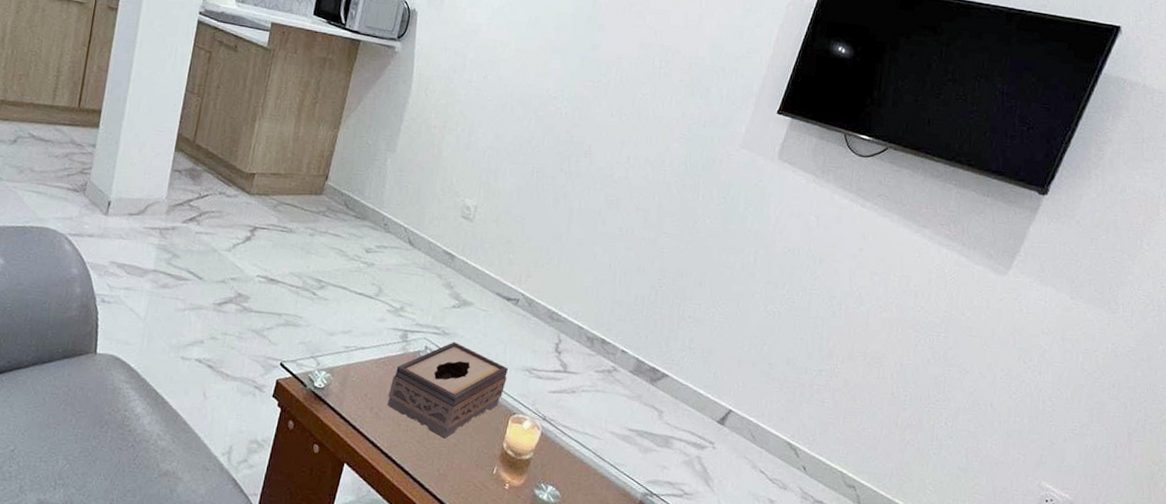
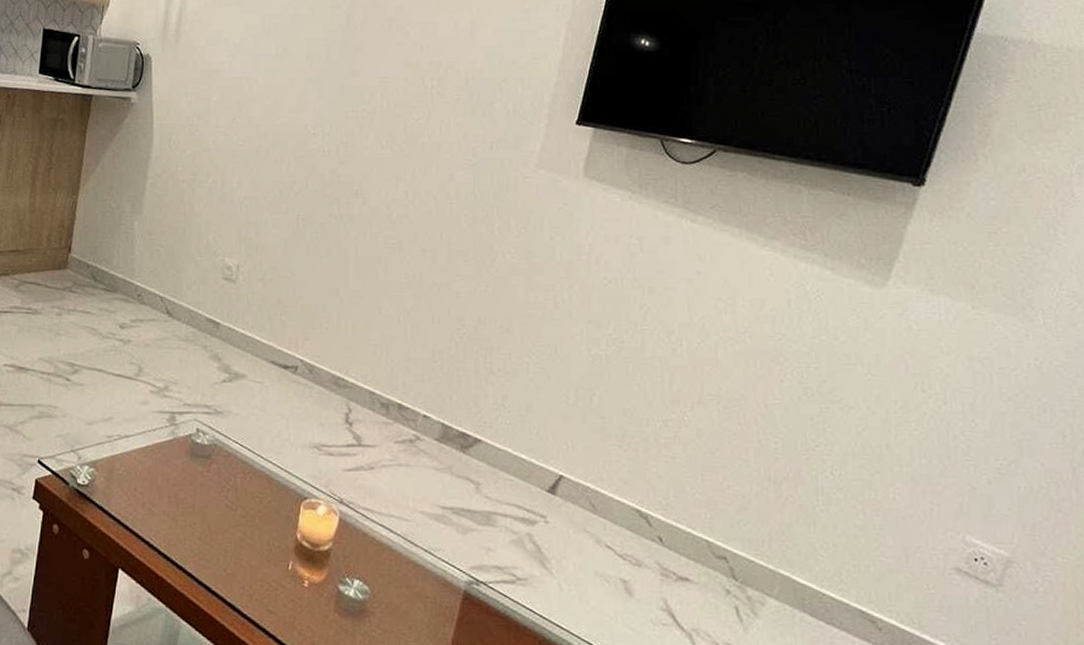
tissue box: present [387,342,509,439] -> none [160,421,294,533]

